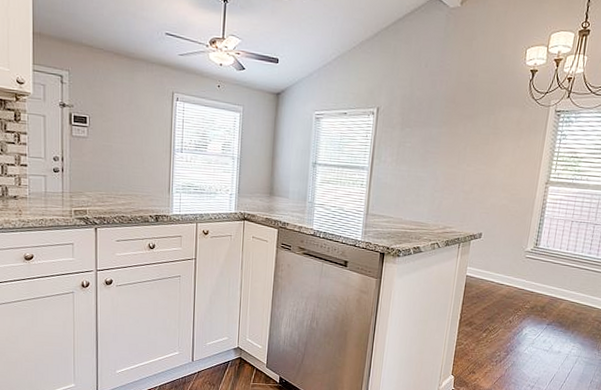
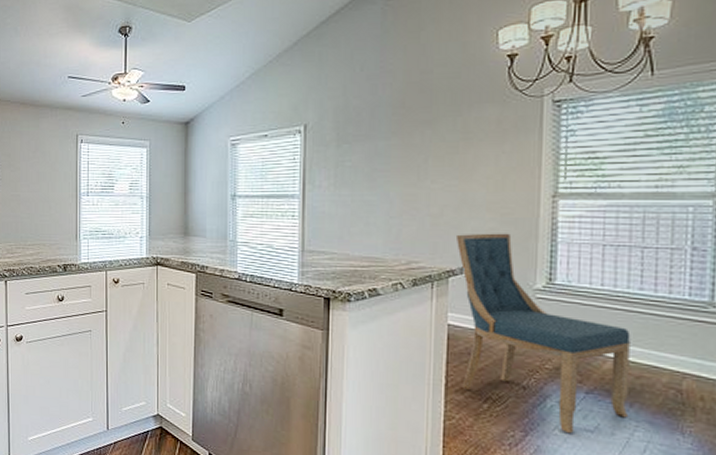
chair: none [470,207,579,353] -> present [457,233,631,434]

